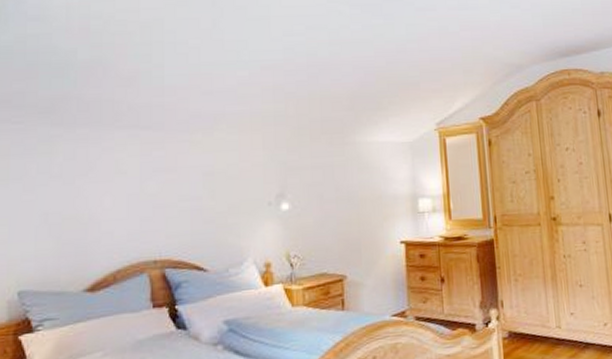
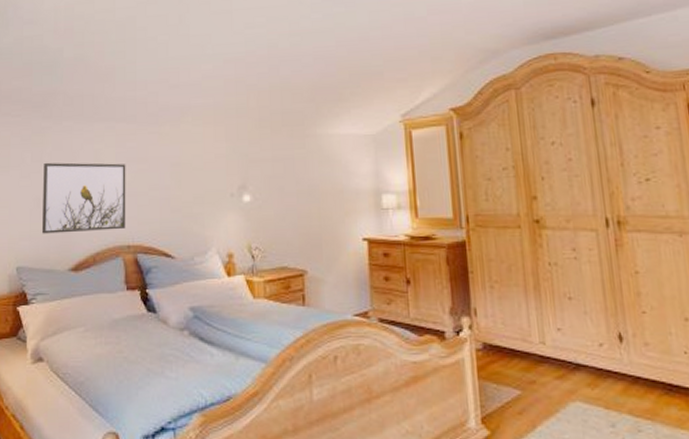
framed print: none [49,173,153,253] -> present [41,162,126,234]

